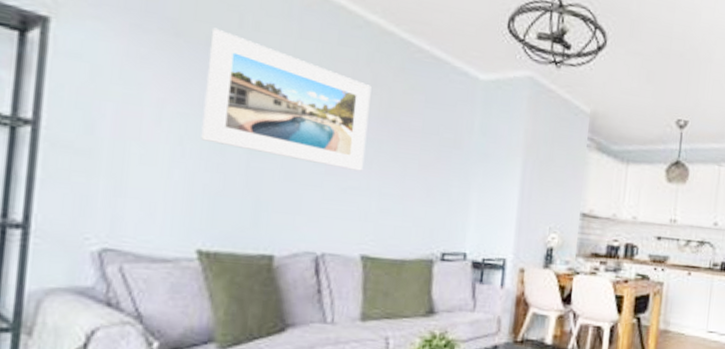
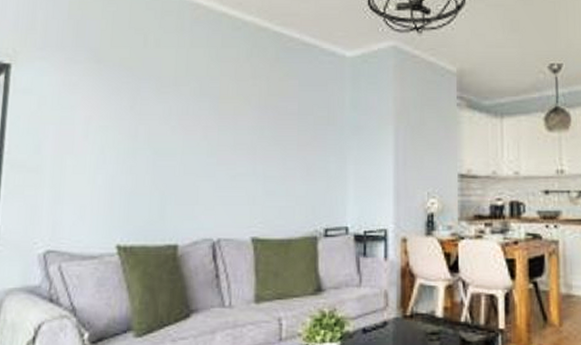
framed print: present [201,27,372,171] -> none [117,50,252,158]

